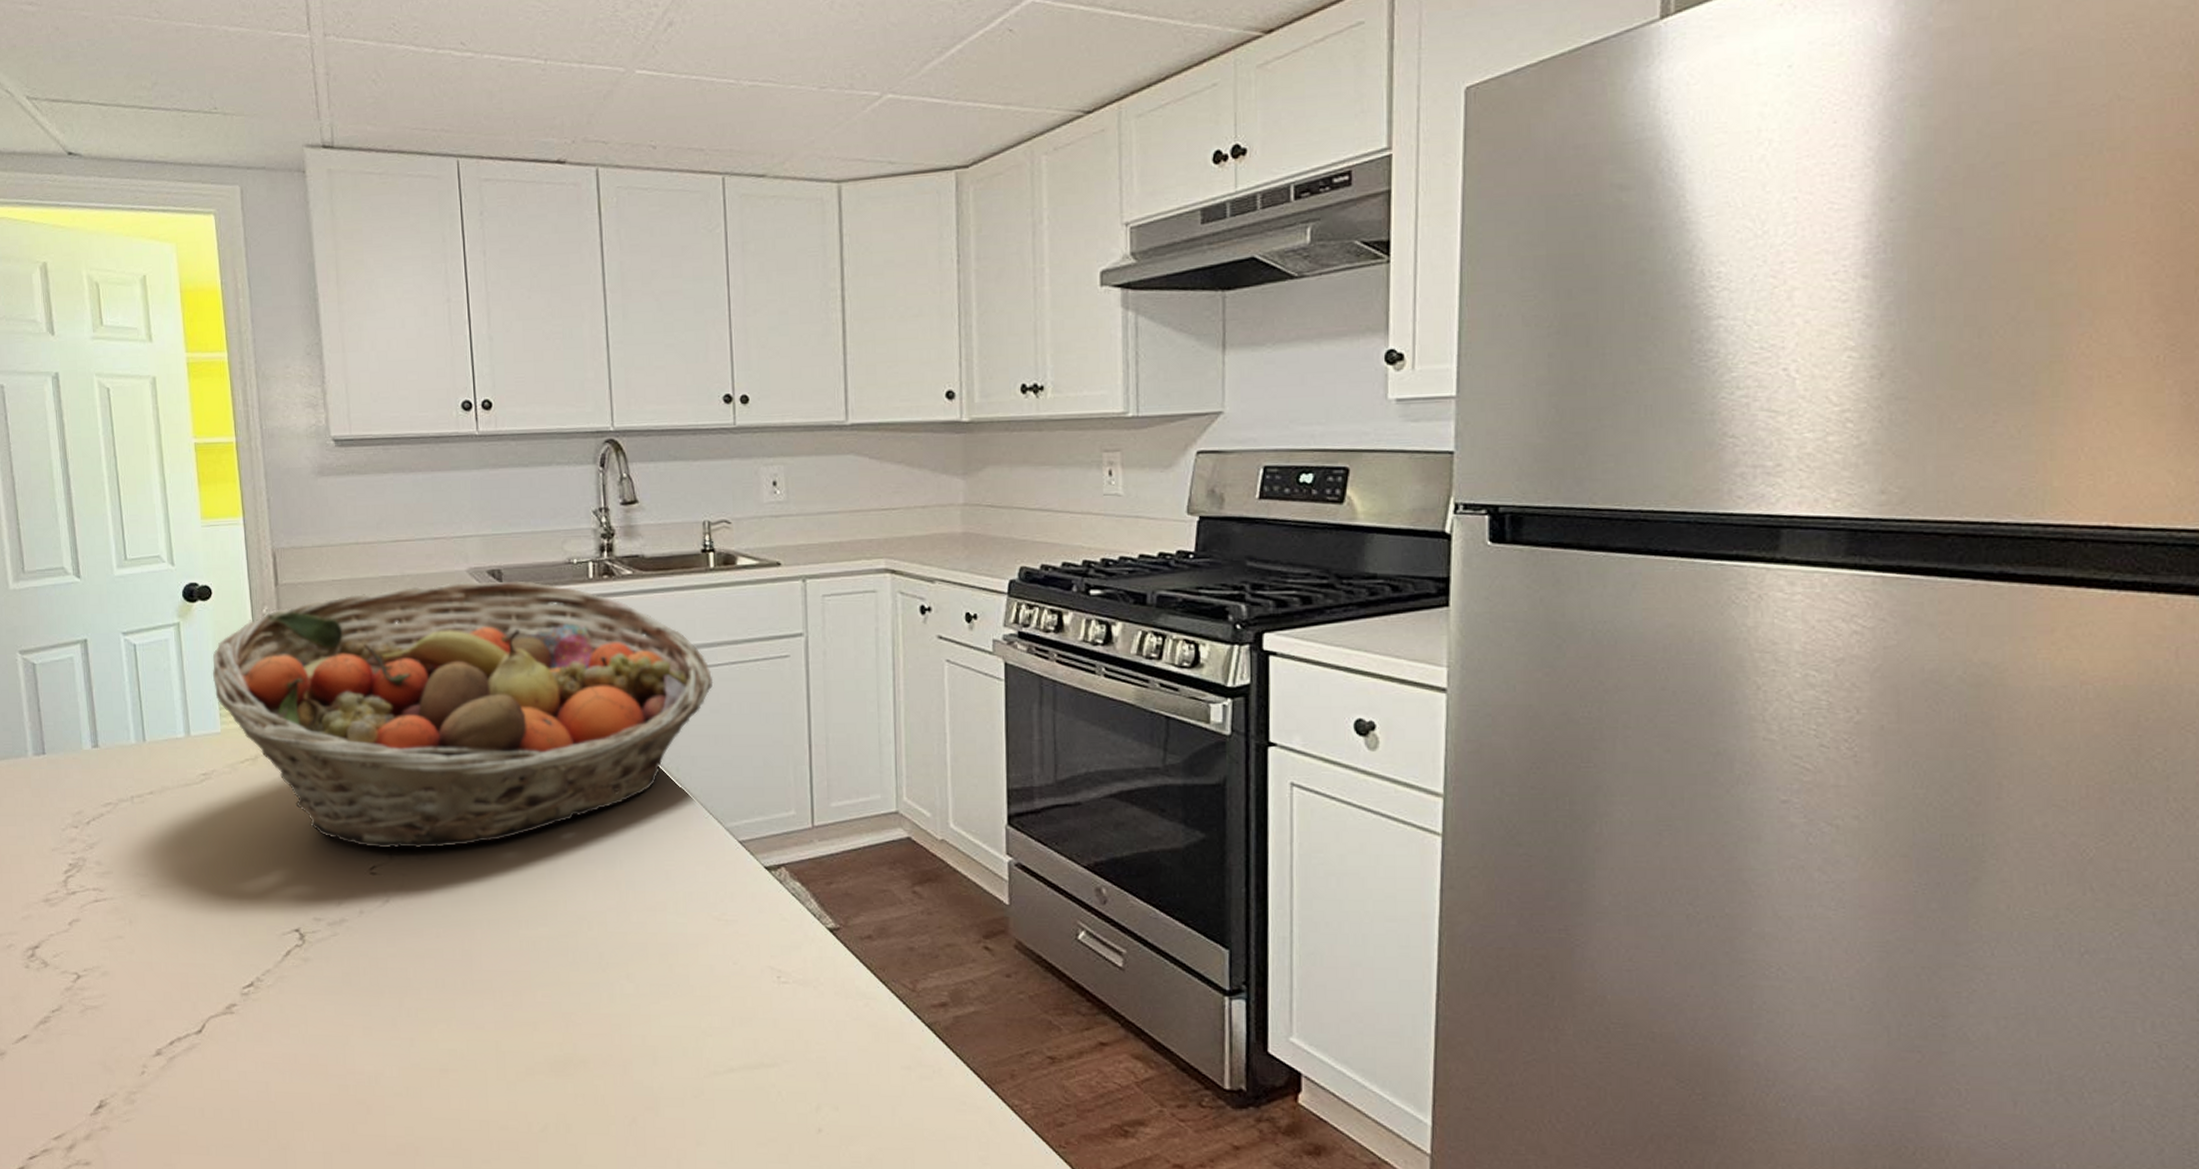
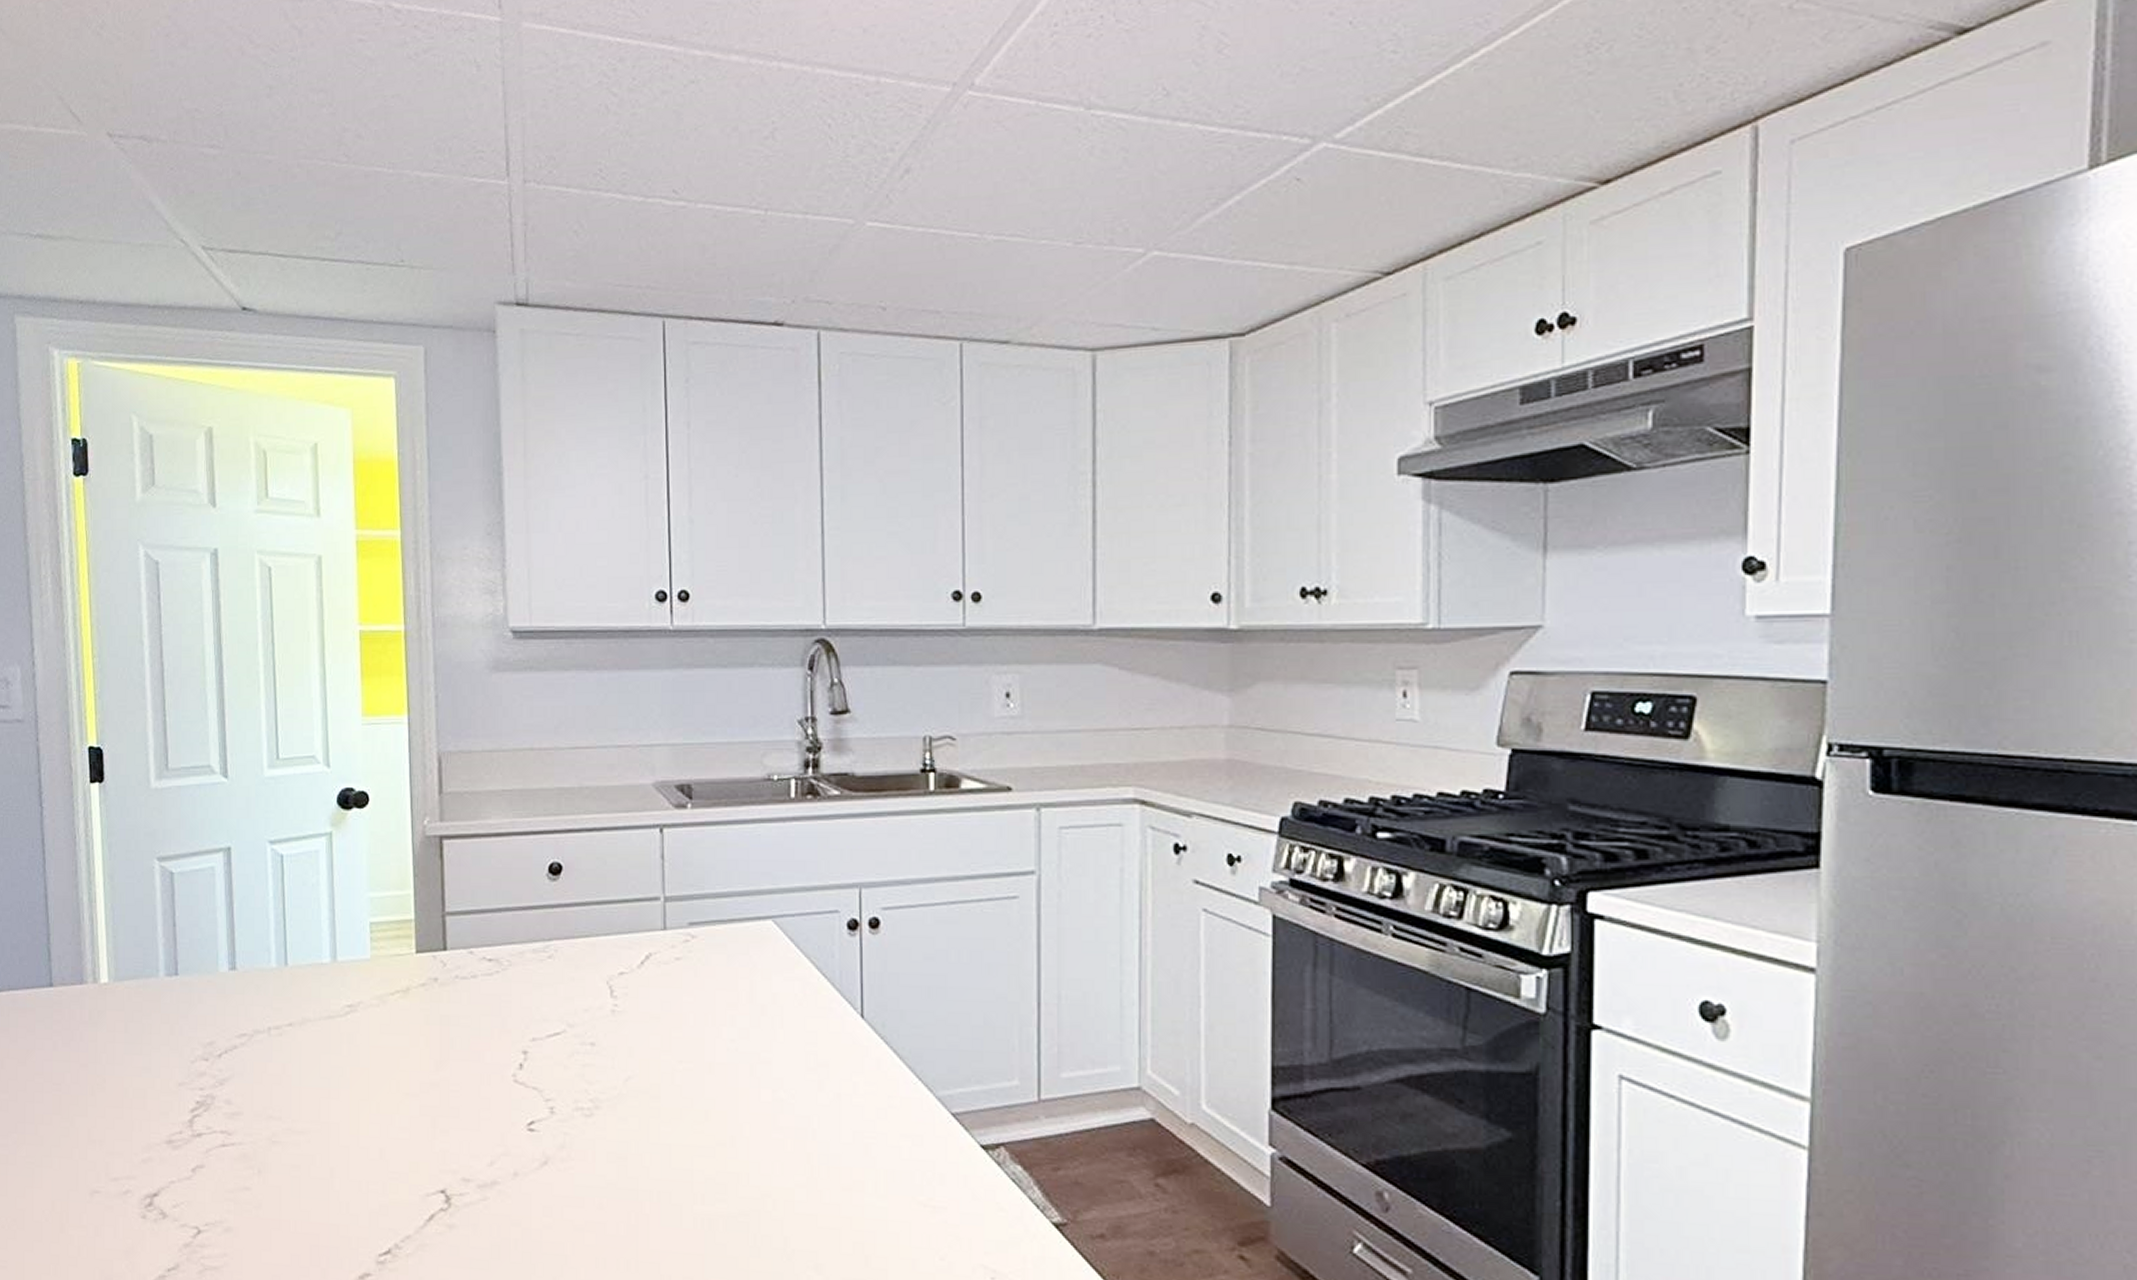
fruit basket: present [212,580,714,849] -> none [365,797,929,1104]

